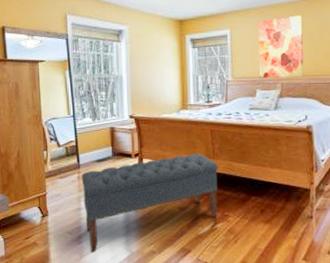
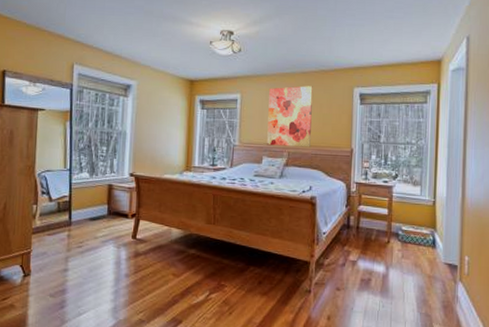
bench: present [81,153,219,254] -> none [71,217,219,320]

